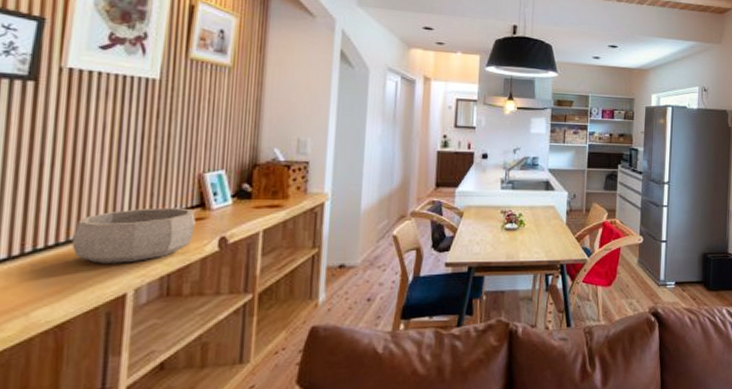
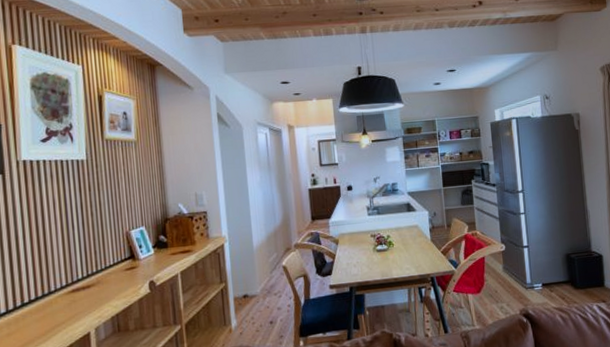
decorative bowl: present [72,207,196,264] -> none [46,260,130,310]

